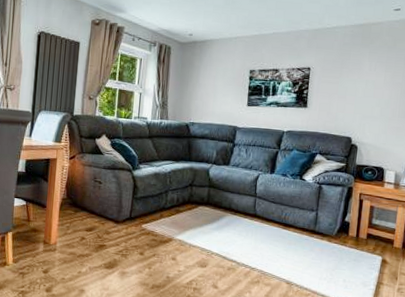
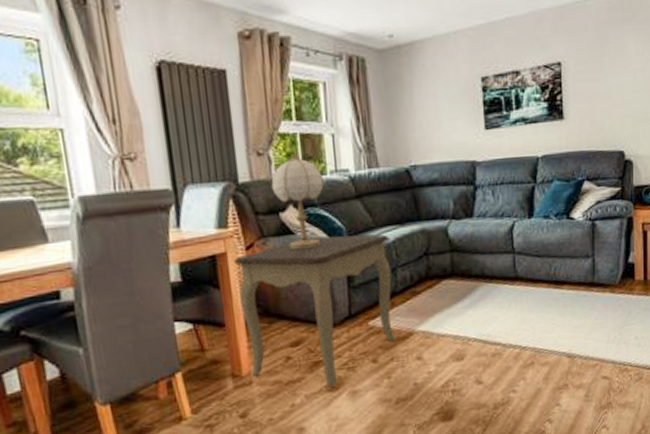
side table: none [56,159,167,266] -> present [234,234,395,387]
table lamp: none [94,102,130,167] -> present [270,154,325,250]

